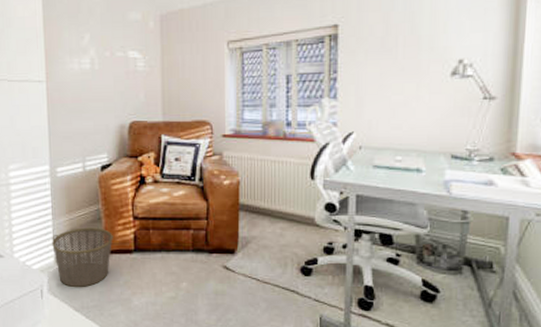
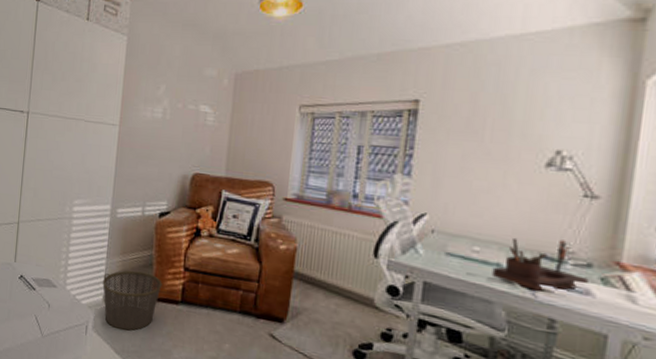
desk organizer: none [413,140,492,188] -> present [491,237,589,291]

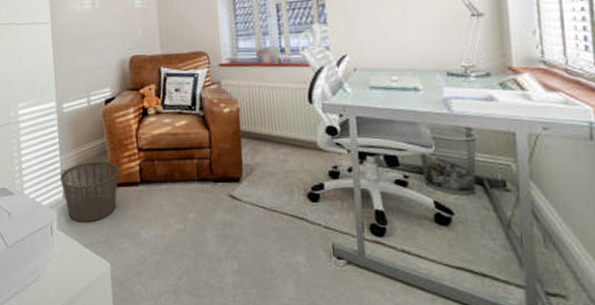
desk organizer: present [491,237,589,291] -> none [411,56,490,106]

